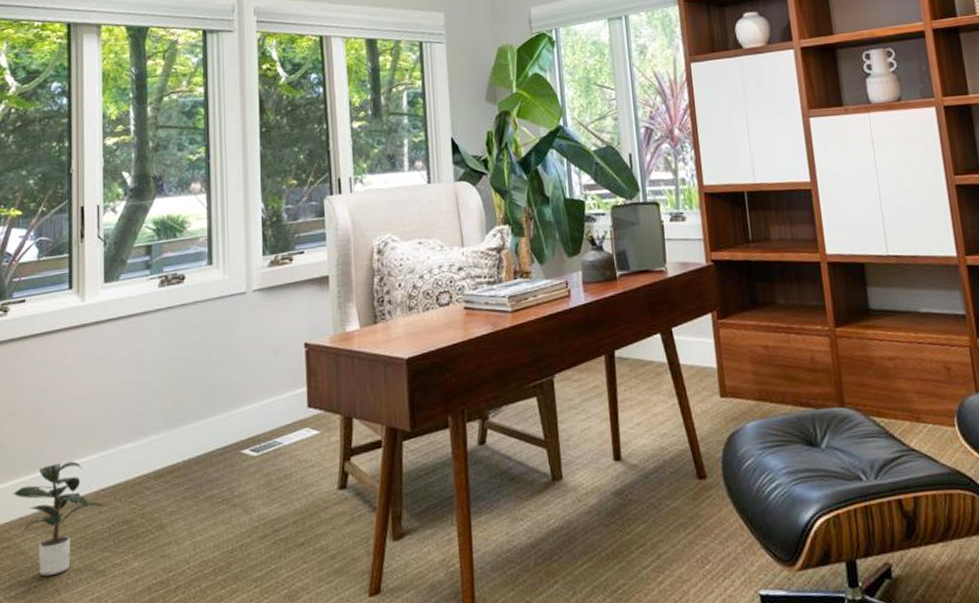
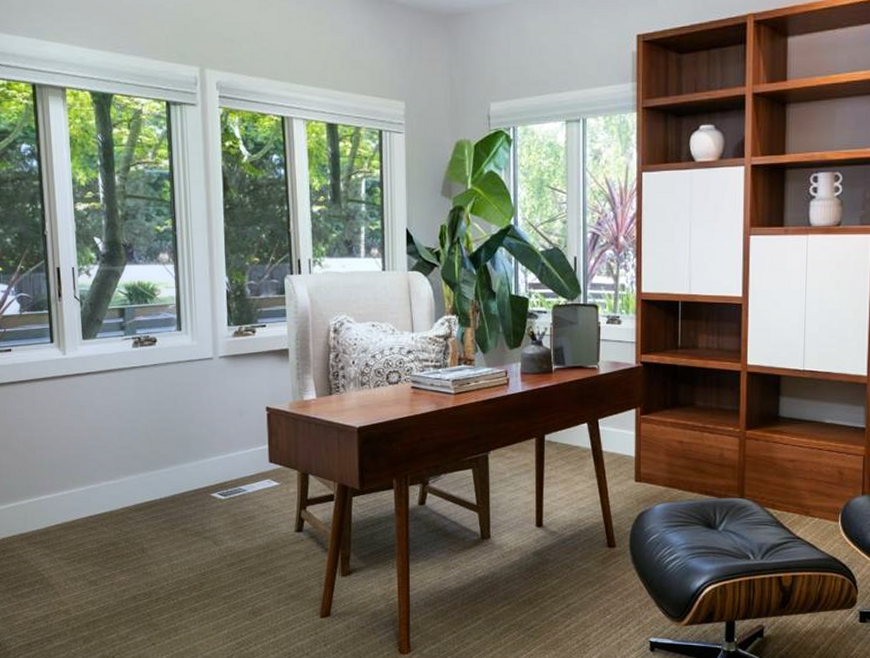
potted plant: present [12,461,105,577] -> none [12,491,93,582]

